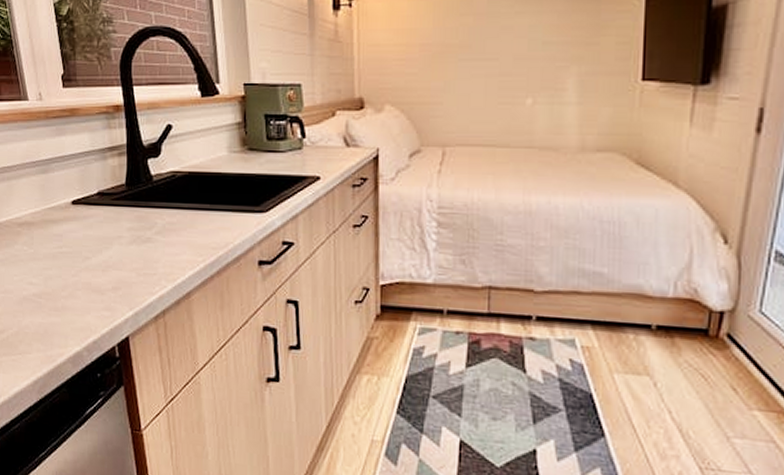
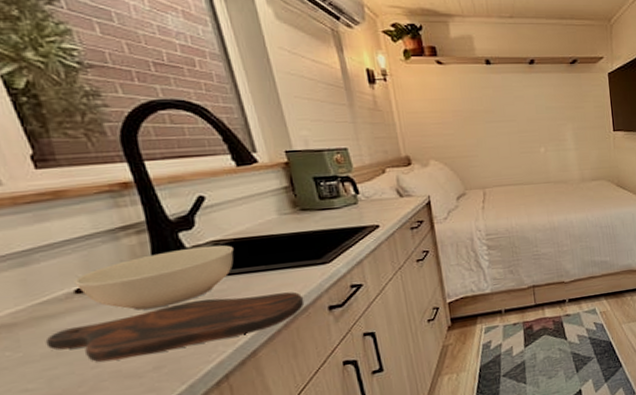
cutting board: none [48,229,238,275] -> present [45,292,305,363]
bowl: none [71,175,187,231] -> present [72,245,235,311]

